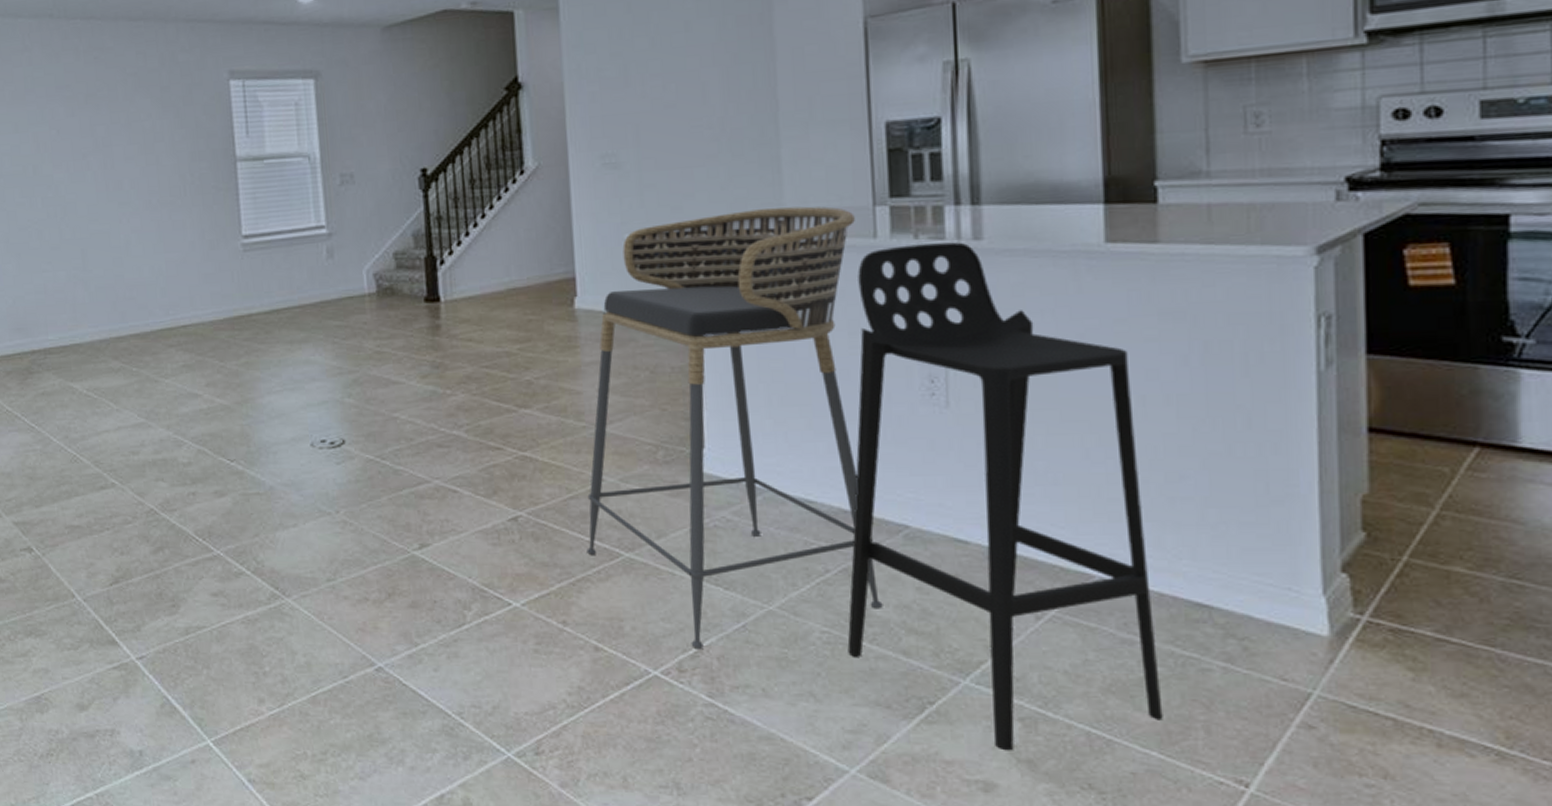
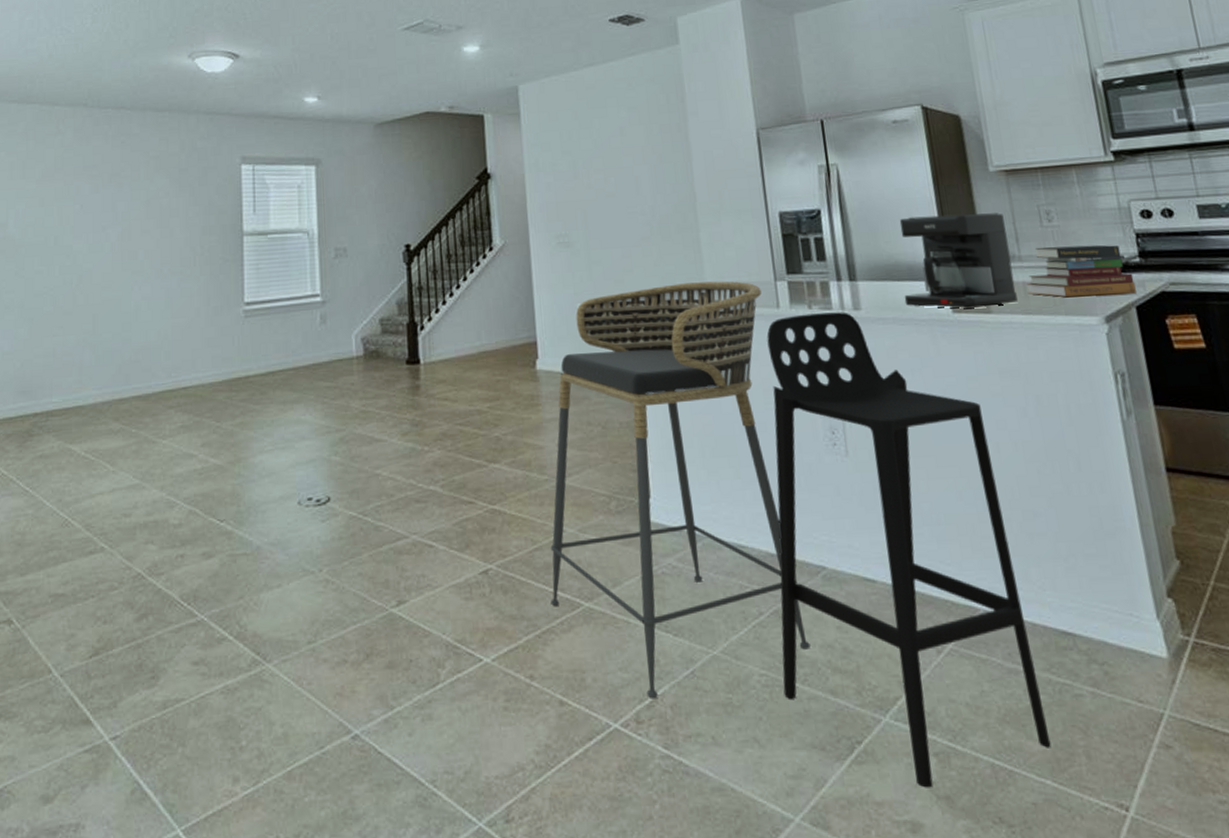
coffee maker: none [1042,116,1197,238] -> present [899,213,1018,309]
books: none [1211,155,1368,223] -> present [1026,244,1136,298]

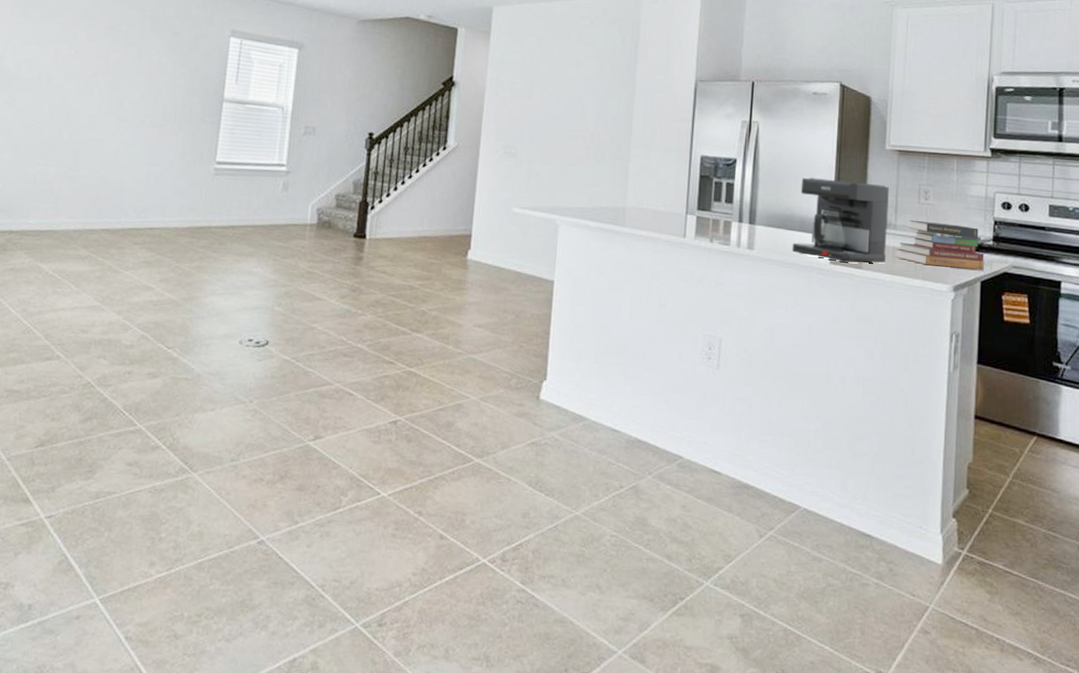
bar stool: present [550,281,811,698] -> none [446,203,673,543]
bar stool: present [766,312,1051,787] -> none [628,246,837,640]

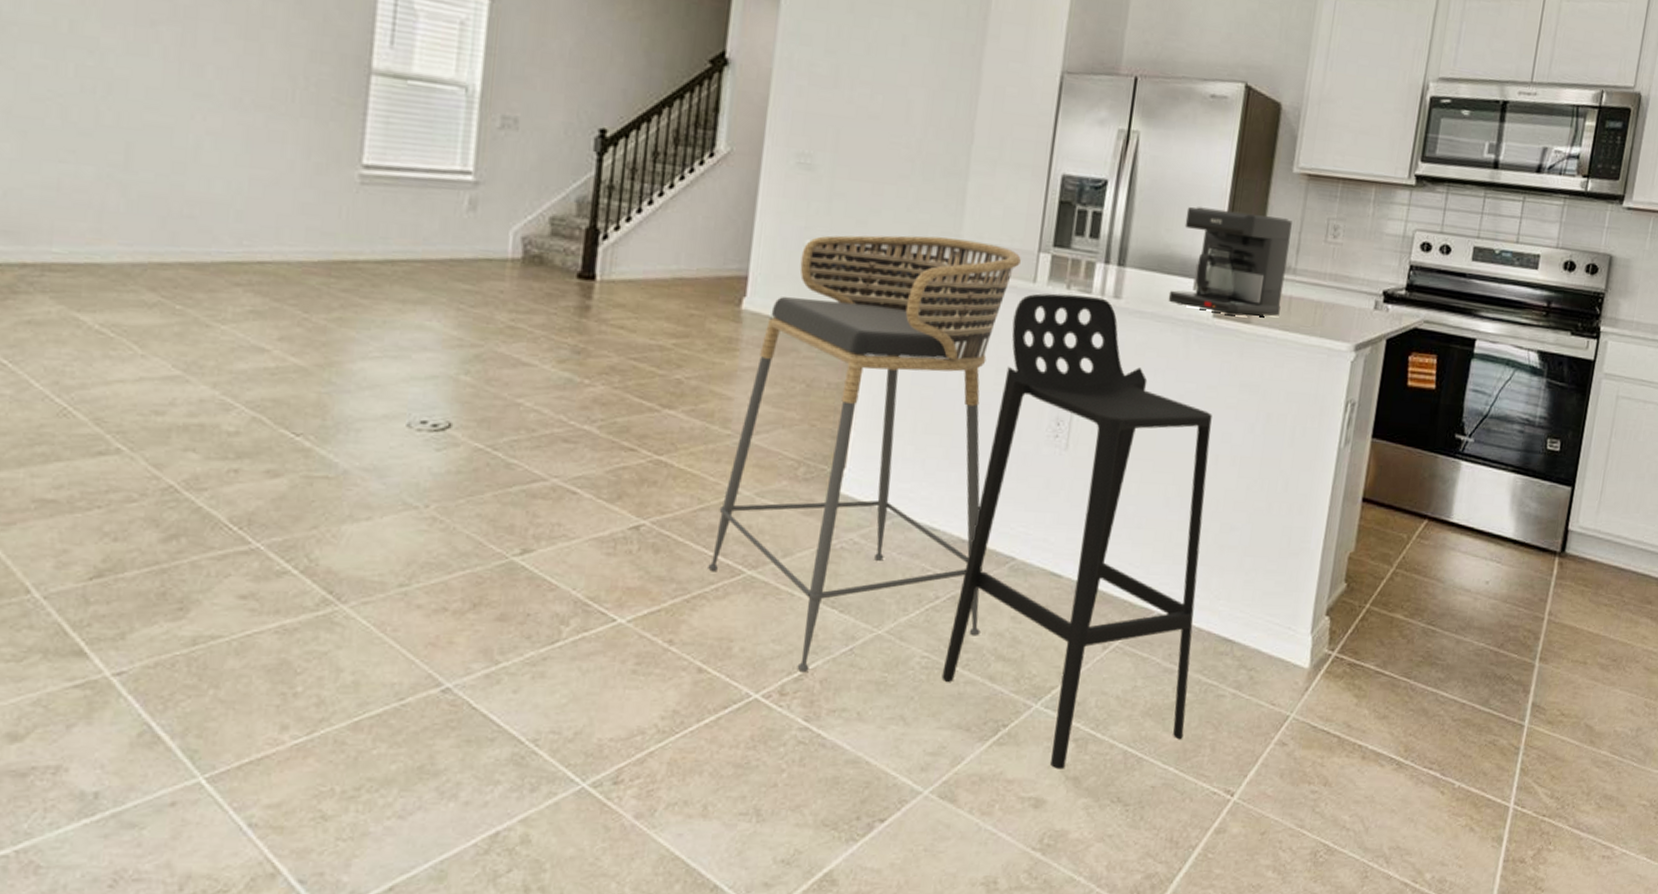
bar stool: none [446,203,673,543] -> present [708,235,1021,671]
bar stool: none [628,246,837,640] -> present [941,293,1213,768]
books: present [895,219,984,270] -> none [1291,262,1394,326]

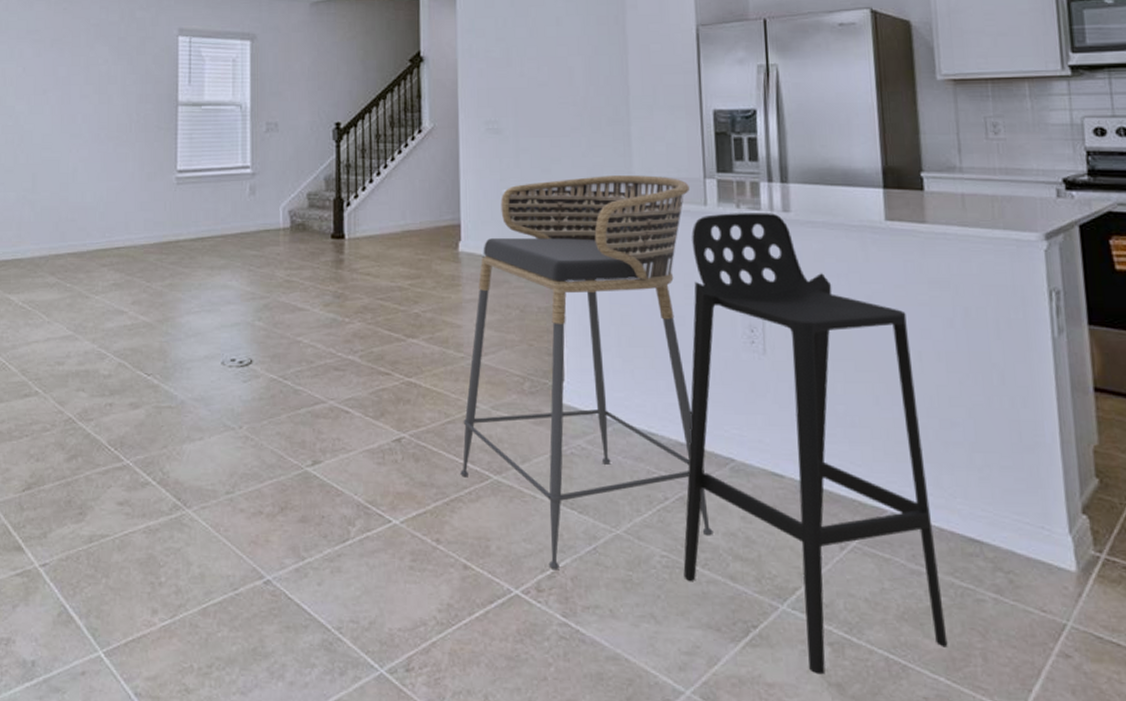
coffee maker: present [1168,207,1292,317] -> none [836,121,955,218]

